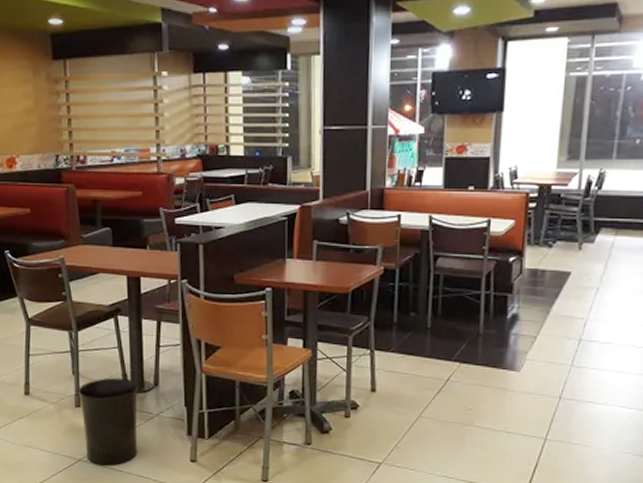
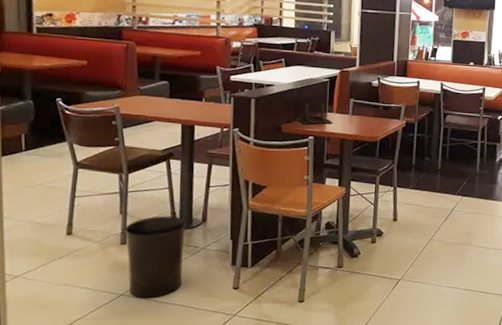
napkin holder: none [250,247,294,275] -> present [296,103,333,125]

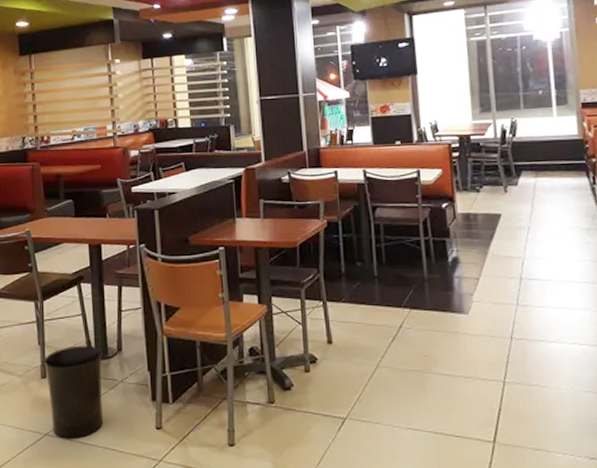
napkin holder: present [296,103,333,125] -> none [203,208,244,235]

